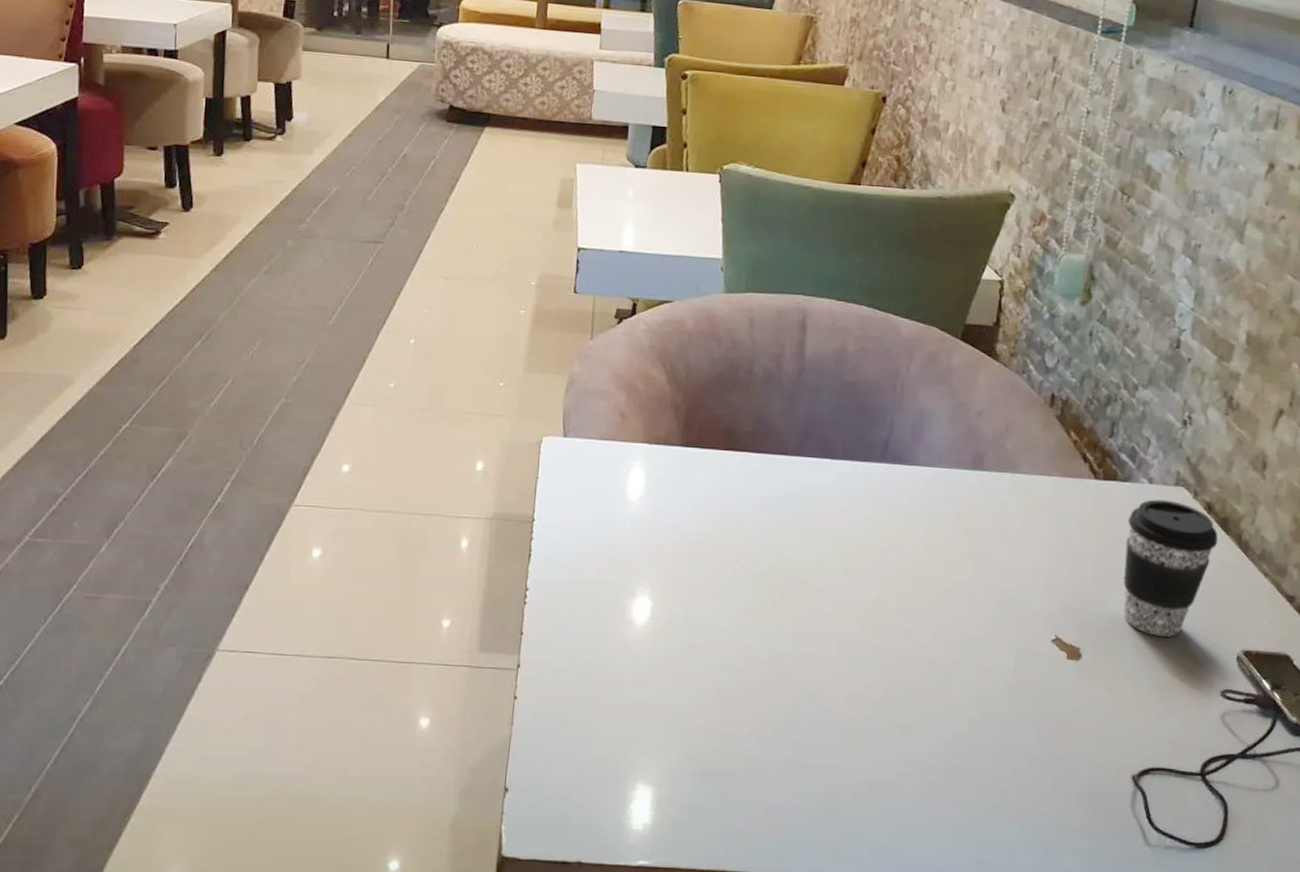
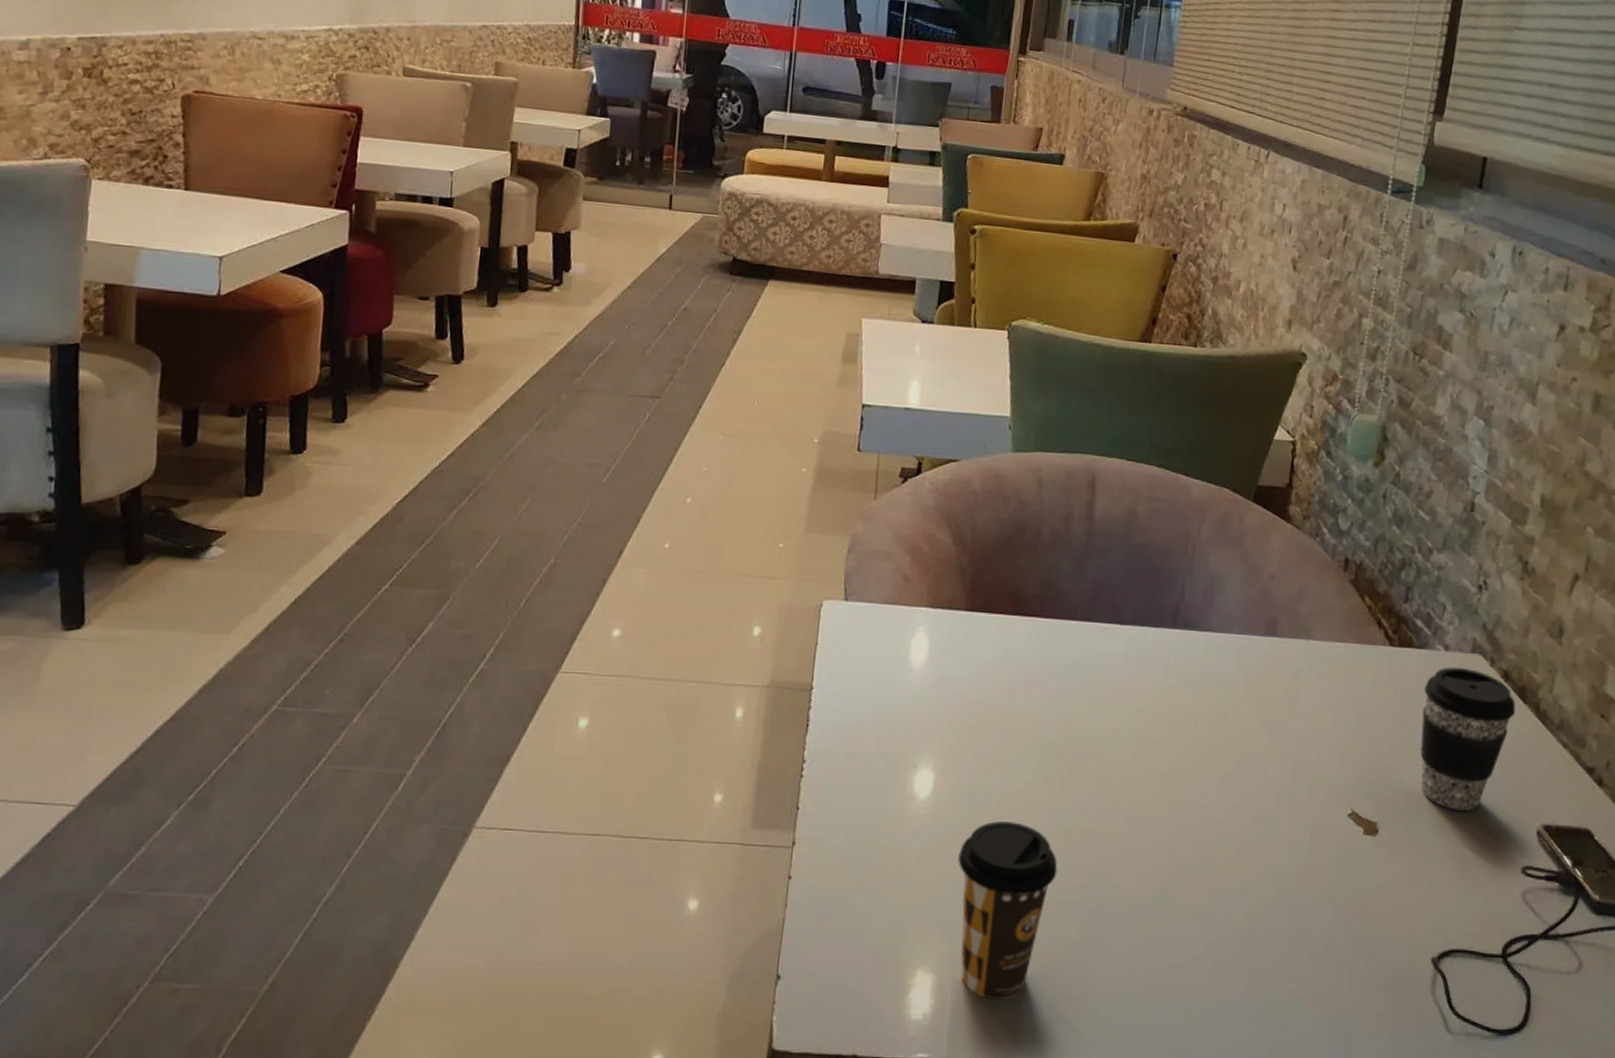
coffee cup: none [675,646,771,813] -> present [958,821,1058,1001]

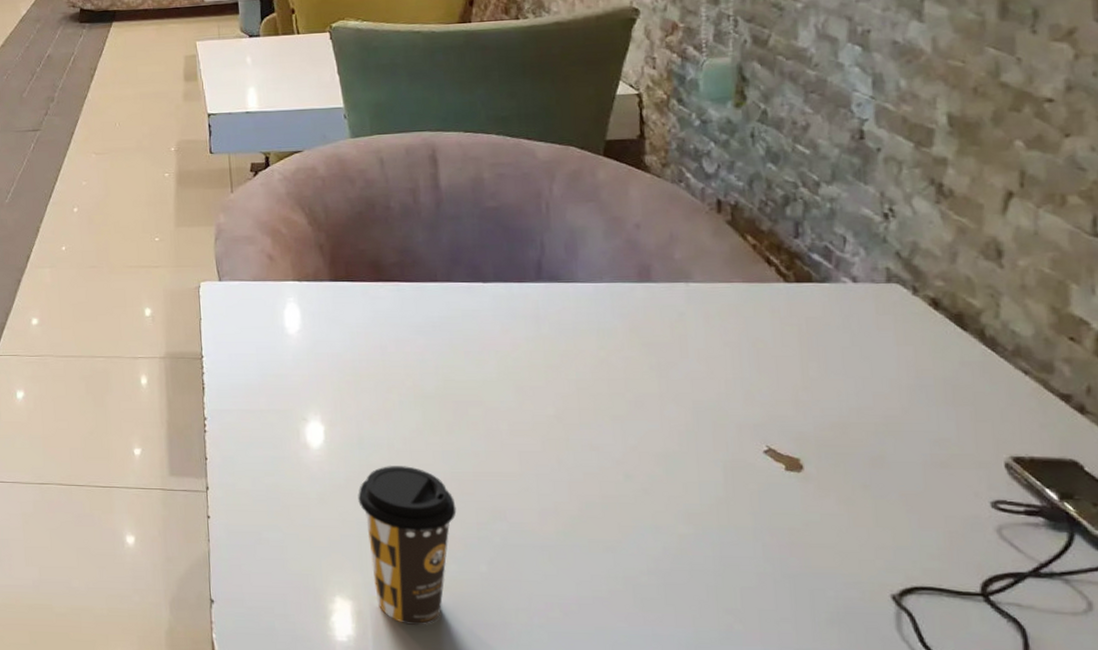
coffee cup: present [1420,667,1516,811] -> none [834,298,955,444]

